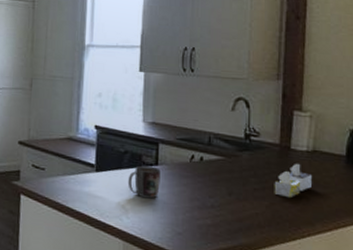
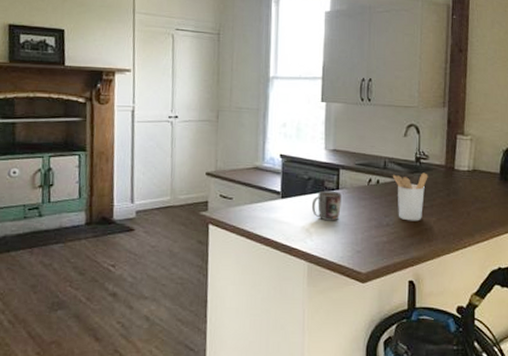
utensil holder: none [219,151,259,205] -> present [393,173,428,221]
tissue box: present [274,163,313,197] -> none [440,181,473,213]

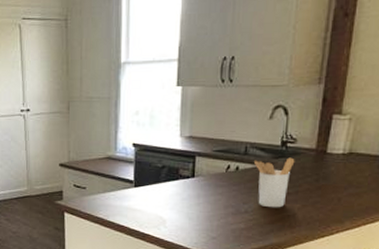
mug: present [311,190,341,221] -> none [165,178,197,209]

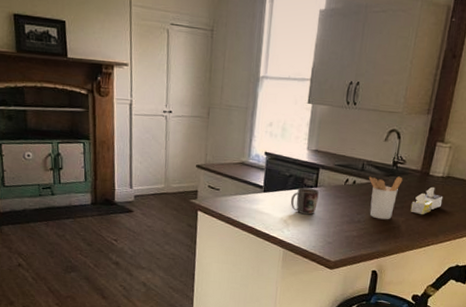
mug: none [165,178,197,209] -> present [290,187,319,215]
tissue box: none [306,166,346,199] -> present [410,186,443,214]

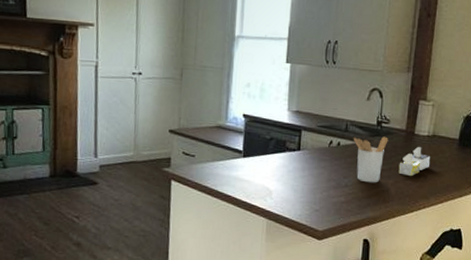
mug: present [290,187,319,215] -> none [272,150,302,181]

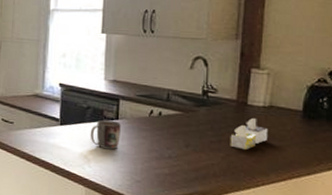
mug: none [272,150,302,181] -> present [90,119,121,150]
utensil holder: present [354,136,388,183] -> none [177,106,217,156]

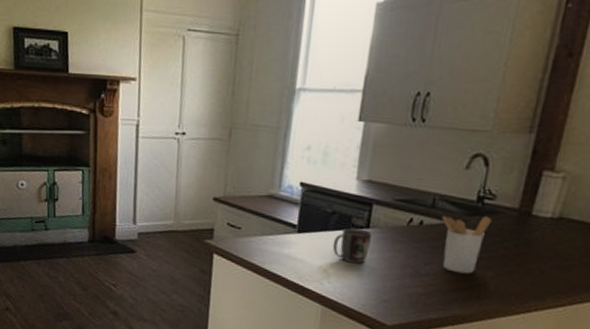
utensil holder: none [177,106,217,156] -> present [442,215,492,274]
tissue box: present [230,117,269,149] -> none [502,231,553,269]

